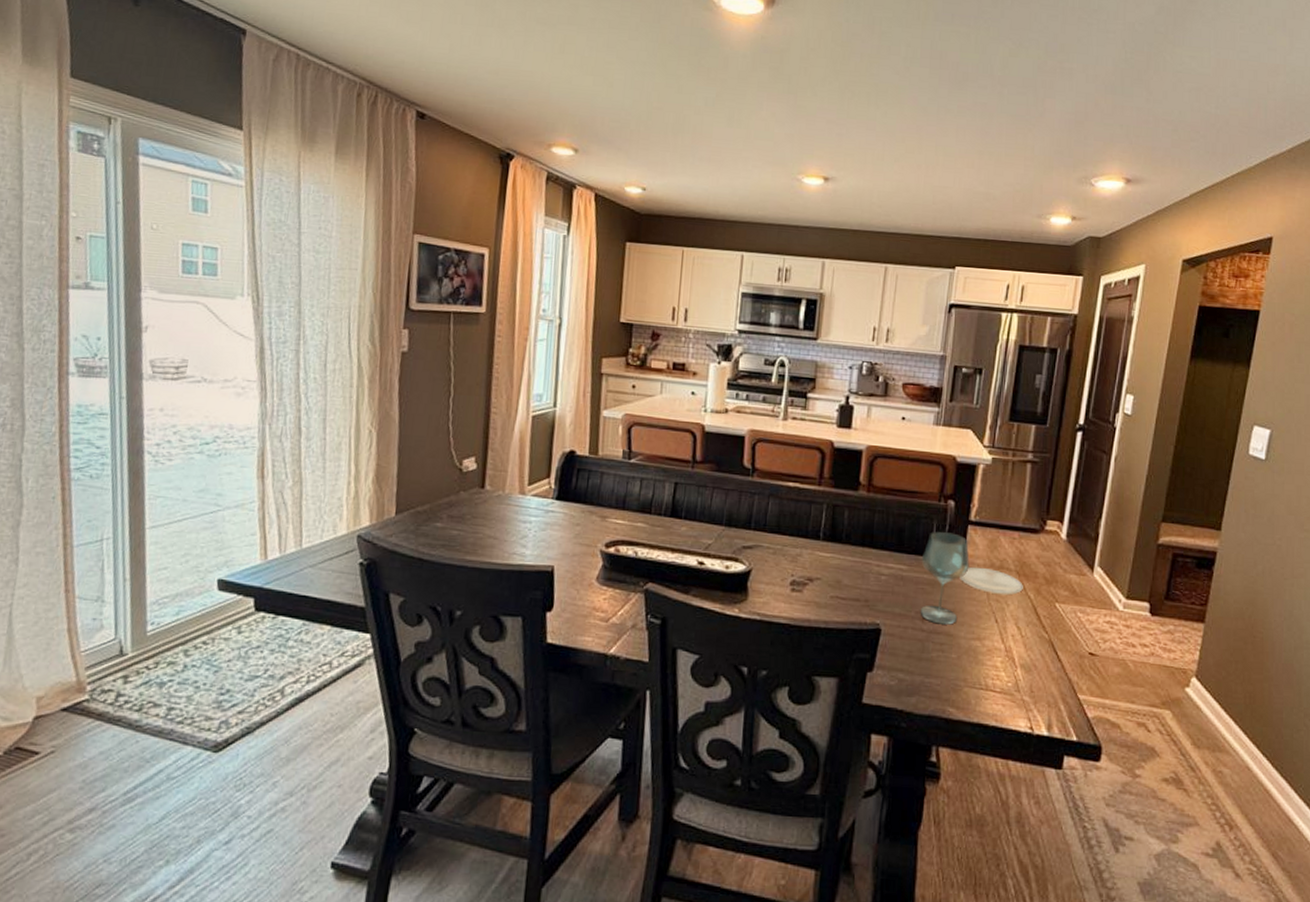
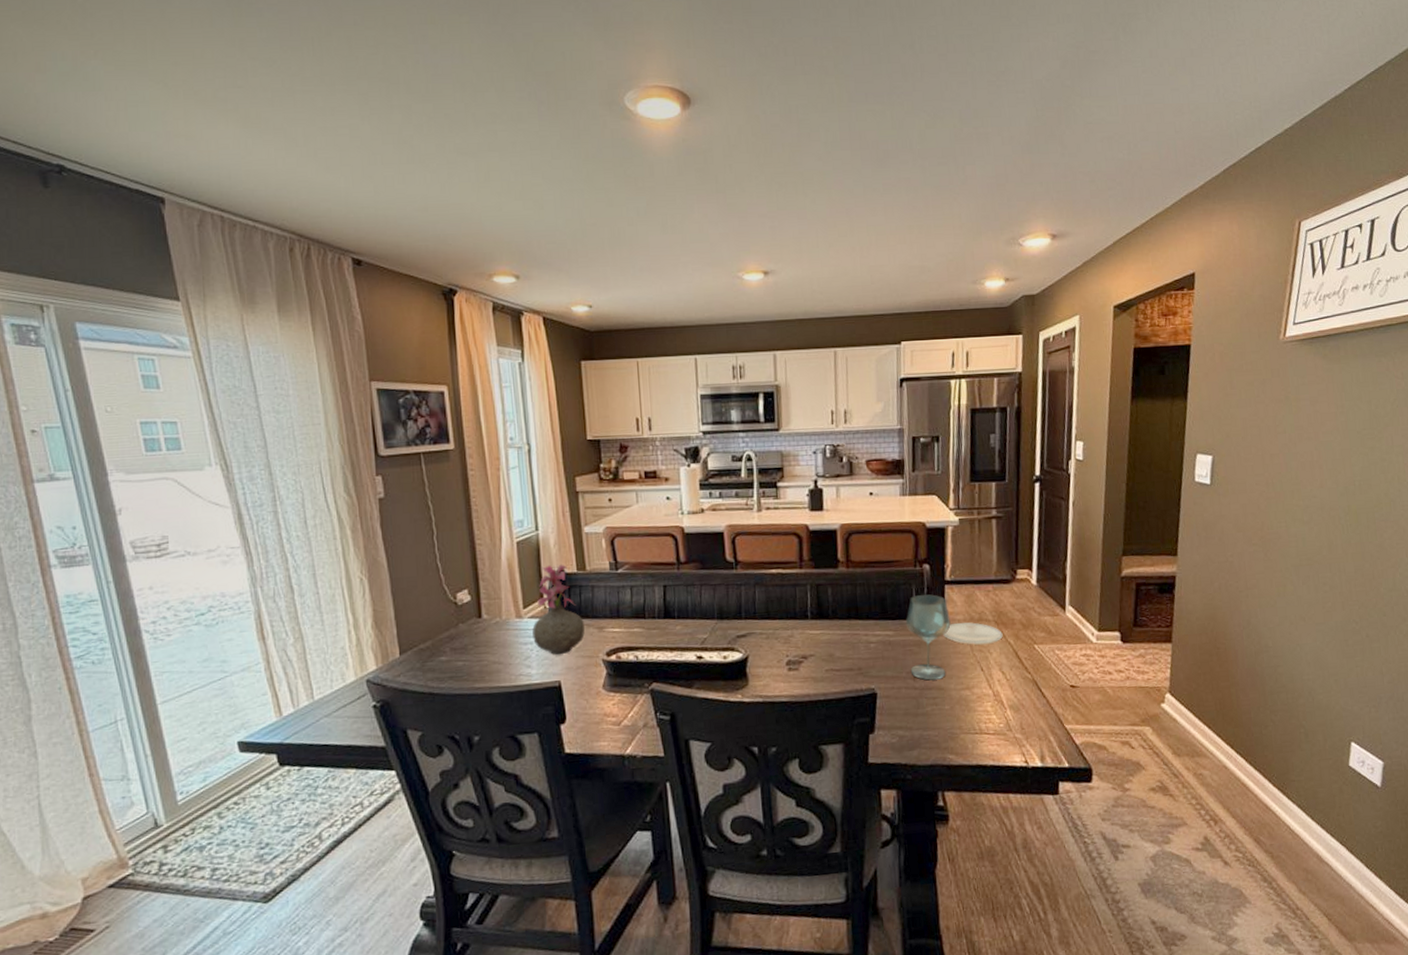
vase: none [533,444,588,538] -> present [532,564,585,655]

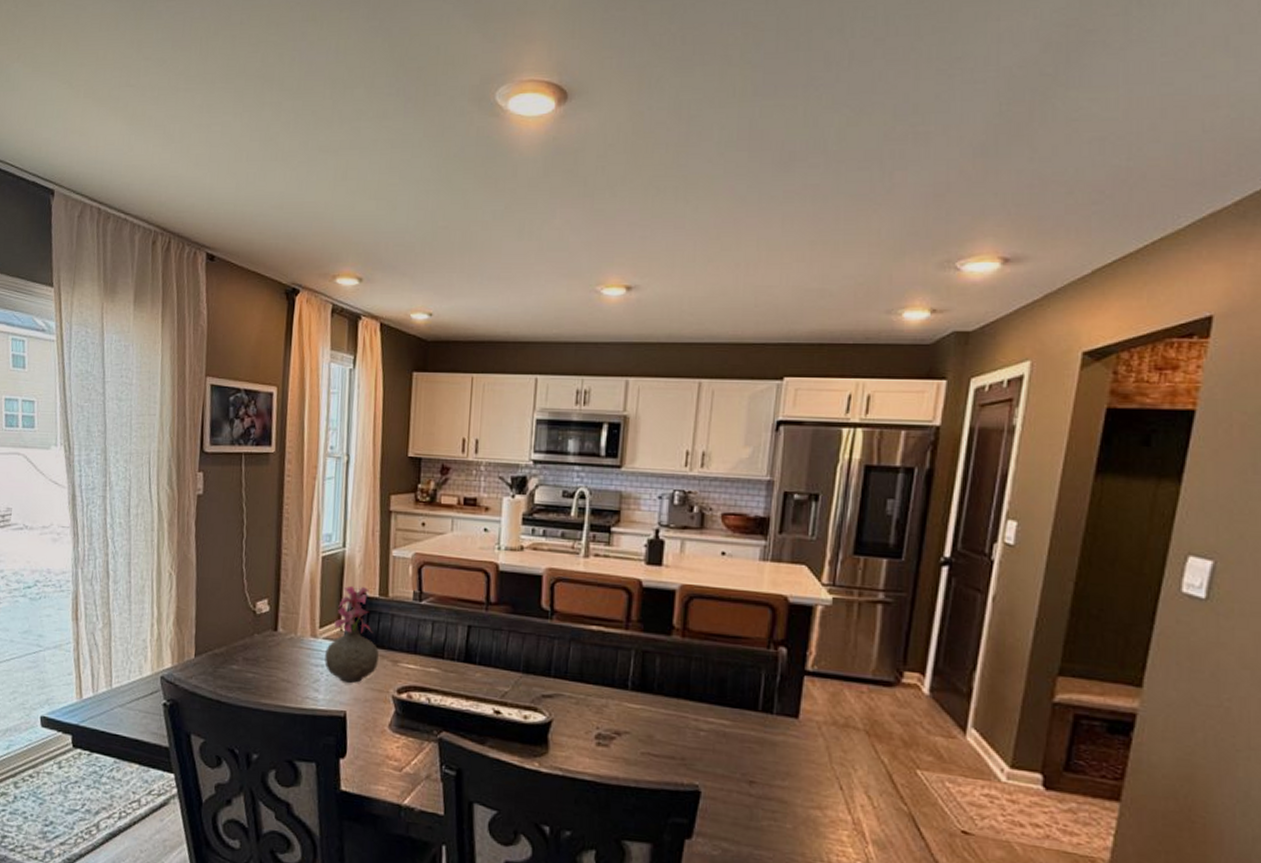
wine glass: present [906,594,951,681] -> none [746,683,806,790]
plate: present [943,622,1003,646] -> none [794,724,875,759]

